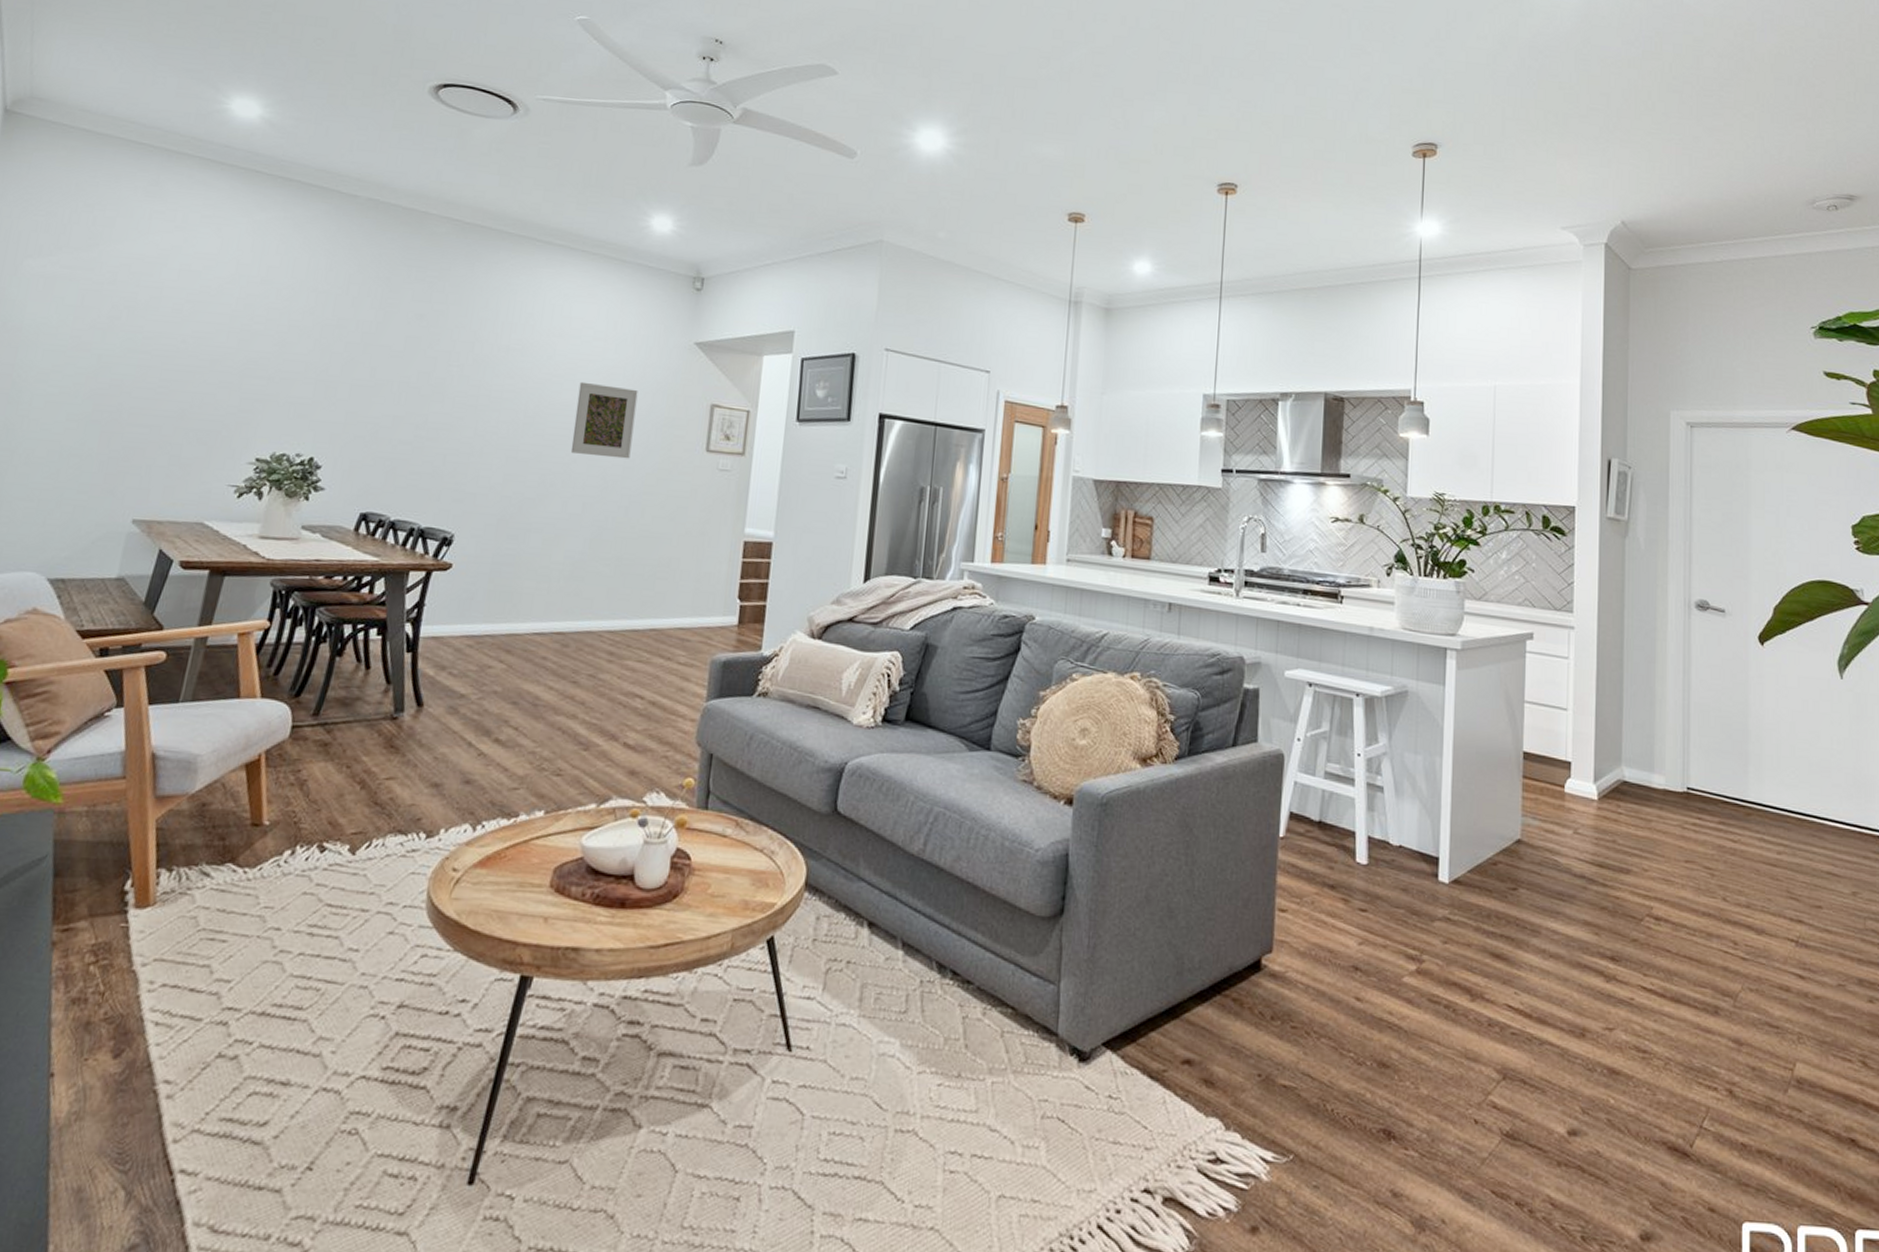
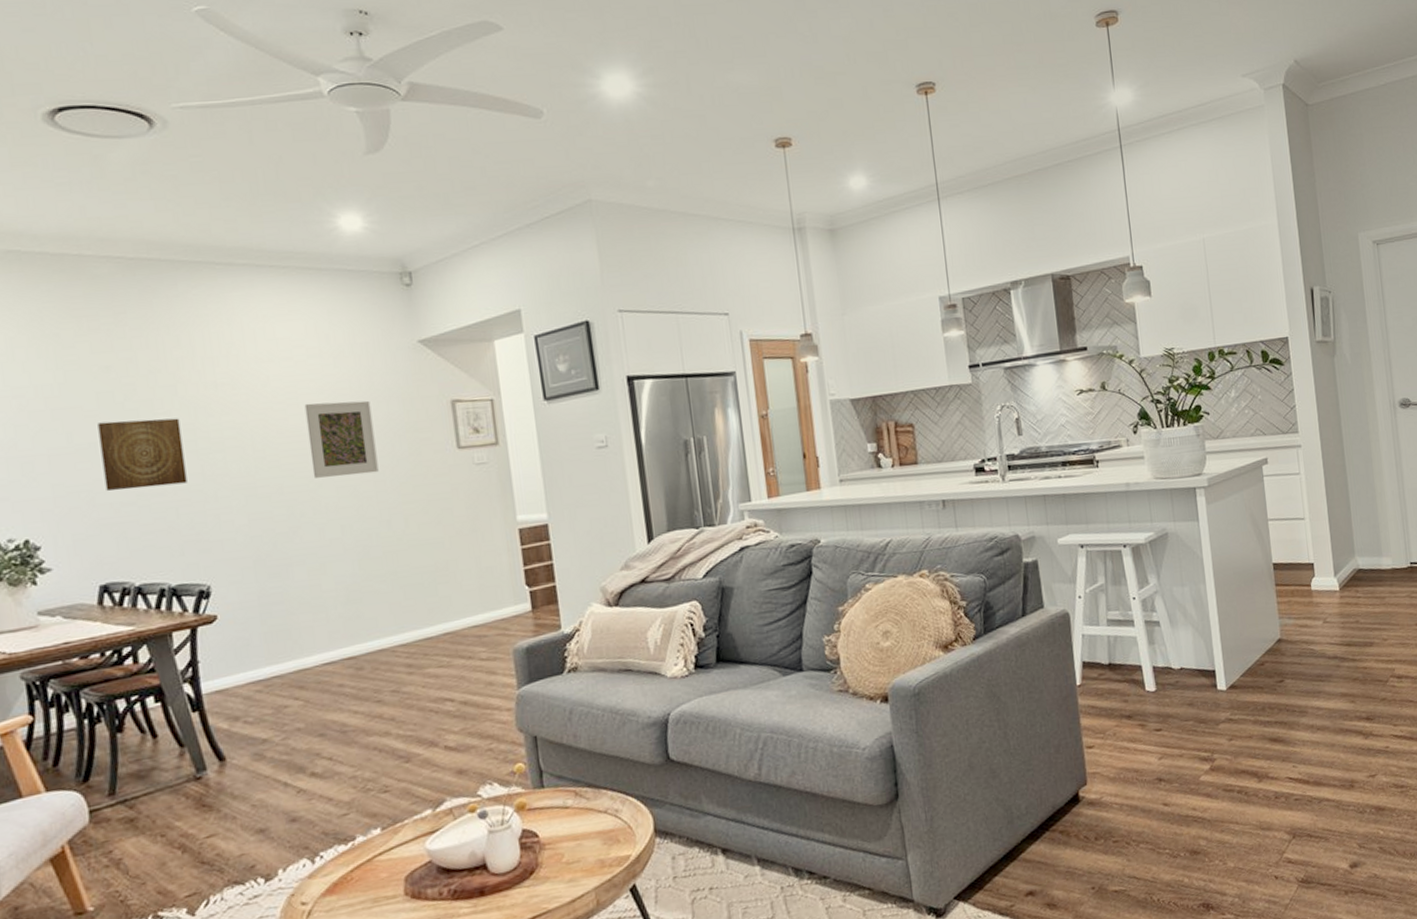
wall art: none [390,363,469,434] -> present [97,418,187,491]

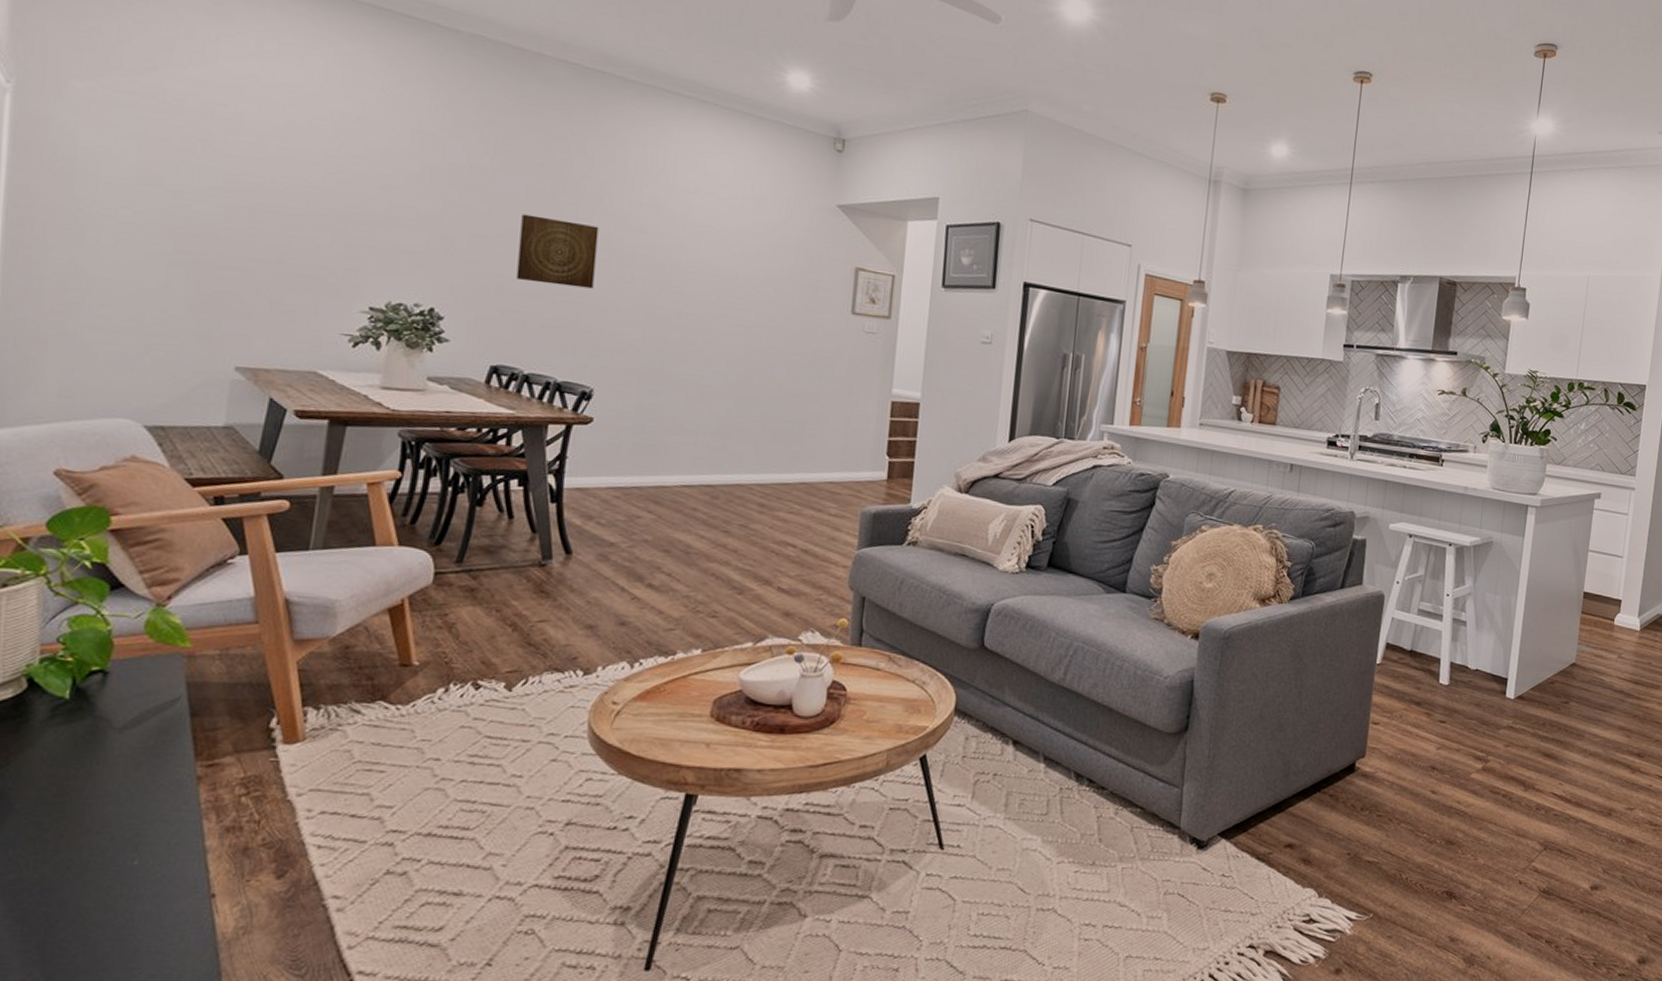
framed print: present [304,400,379,478] -> none [711,240,780,319]

